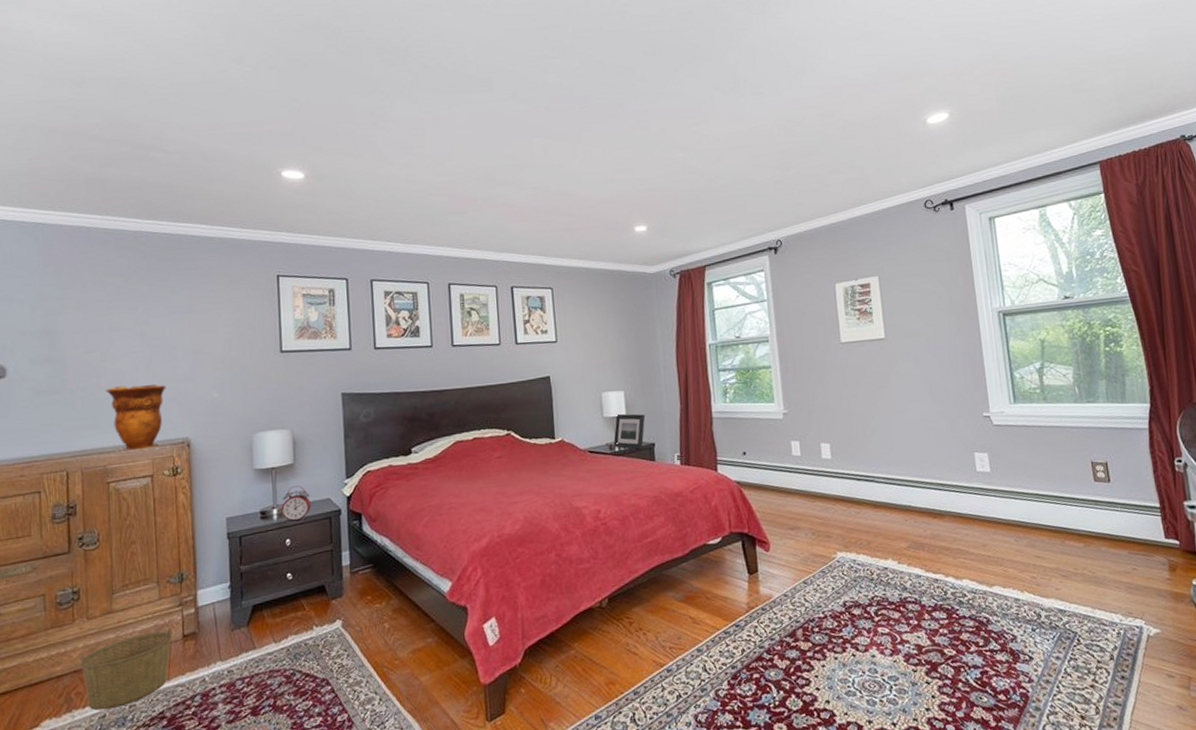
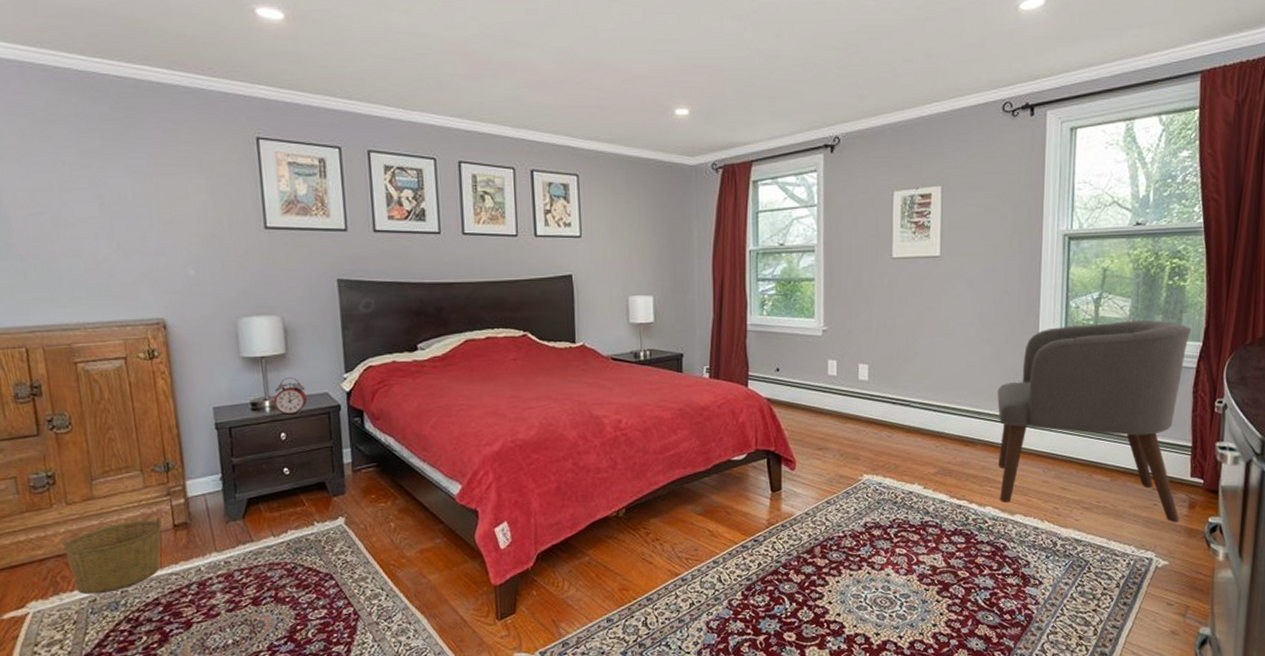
decorative vase: present [105,384,166,451] -> none [62,254,134,329]
picture frame: present [613,413,646,450] -> none [639,320,675,360]
armchair: none [957,385,1163,587] -> present [997,320,1192,523]

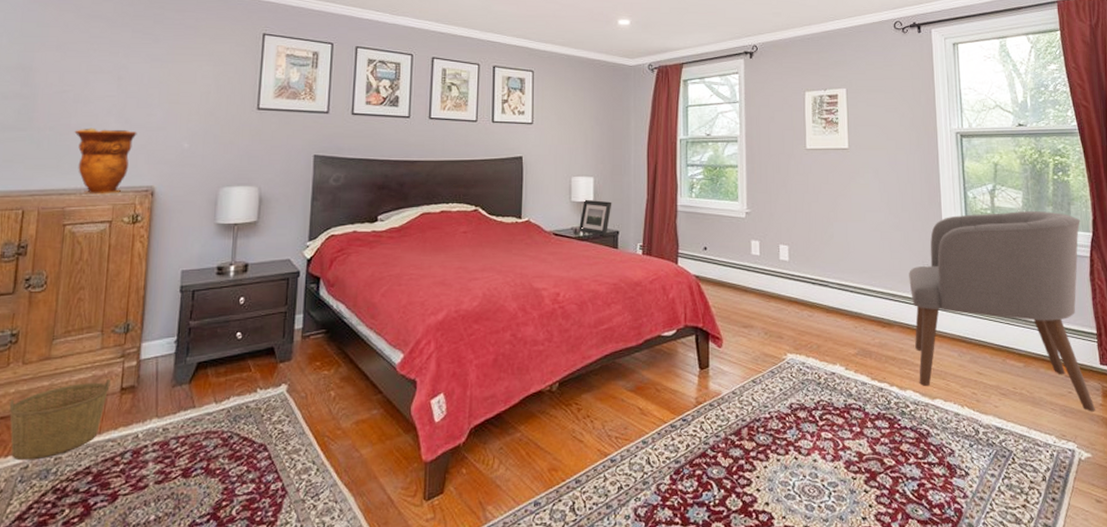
decorative vase: none [62,254,134,329] -> present [74,128,137,195]
alarm clock: present [274,376,307,415] -> none [239,243,270,280]
picture frame: none [639,320,675,360] -> present [579,199,612,236]

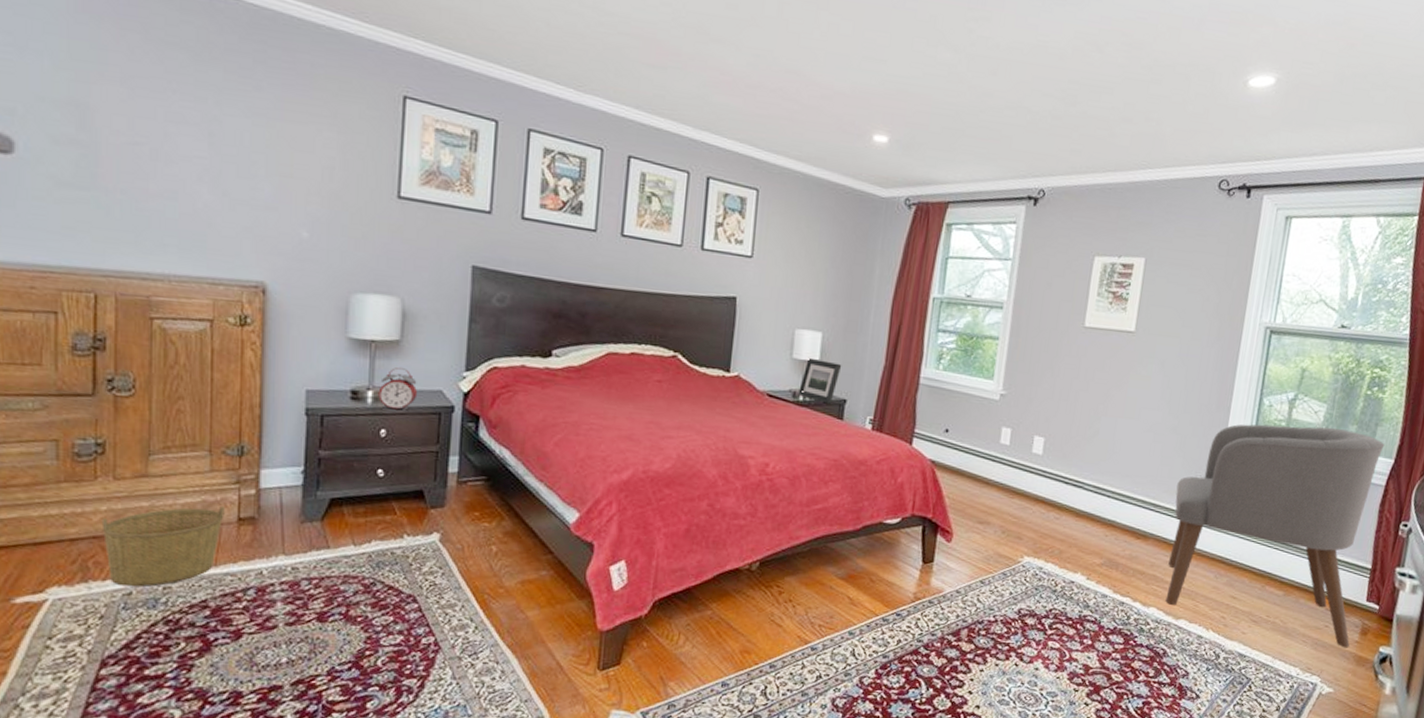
decorative vase: present [74,128,137,195] -> none [155,196,239,286]
alarm clock: none [239,243,270,280] -> present [378,366,417,411]

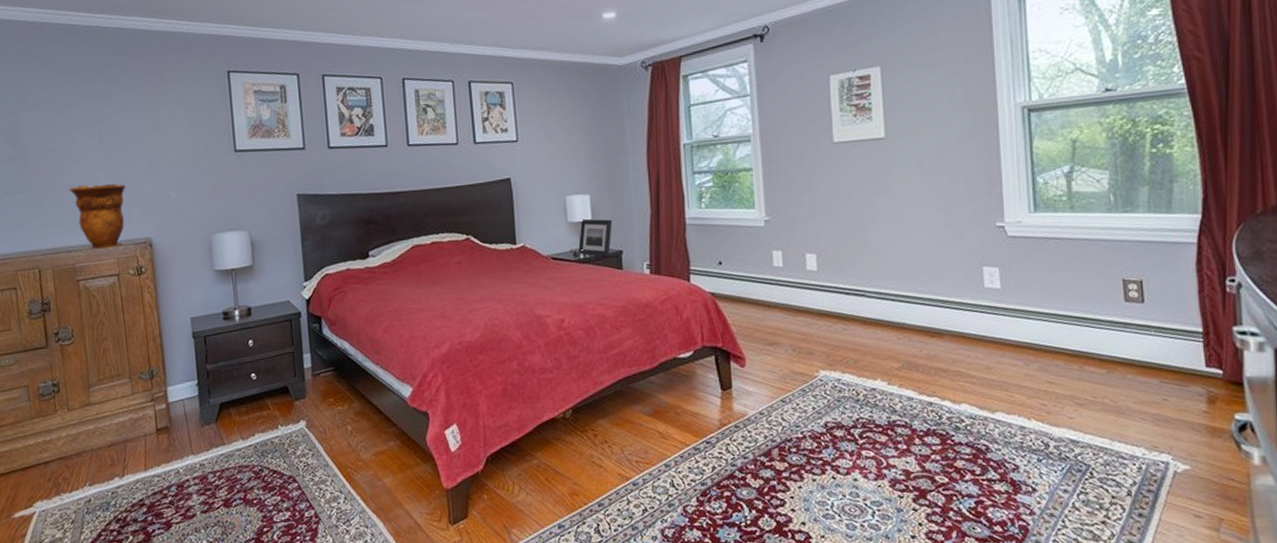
basket: present [101,505,225,587] -> none [63,420,147,495]
decorative vase: none [155,196,239,286] -> present [69,184,126,250]
alarm clock: present [378,366,417,411] -> none [242,286,271,323]
armchair: present [1165,424,1385,648] -> none [962,192,1199,420]

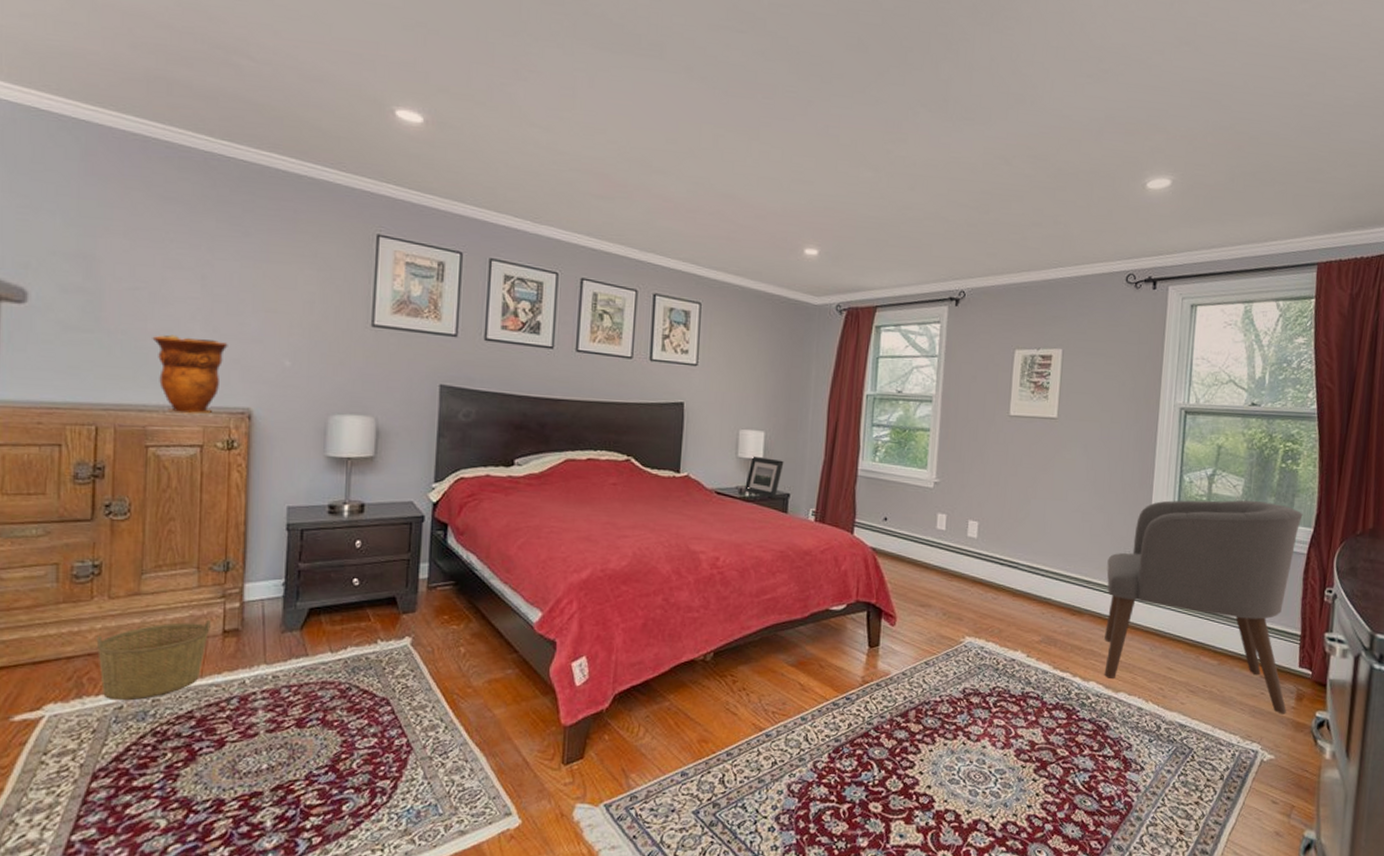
basket: none [63,420,147,495] -> present [96,619,211,701]
armchair: none [962,192,1199,420] -> present [1104,500,1303,714]

